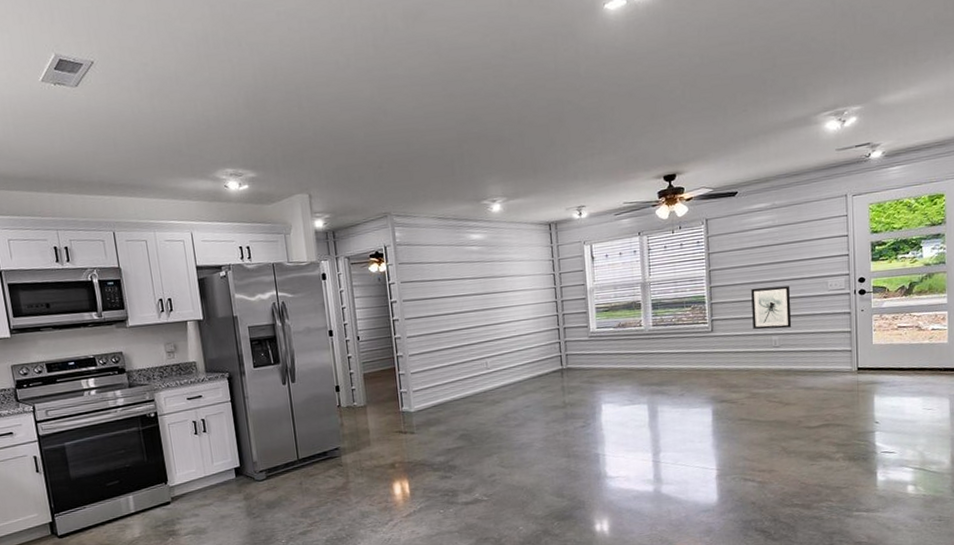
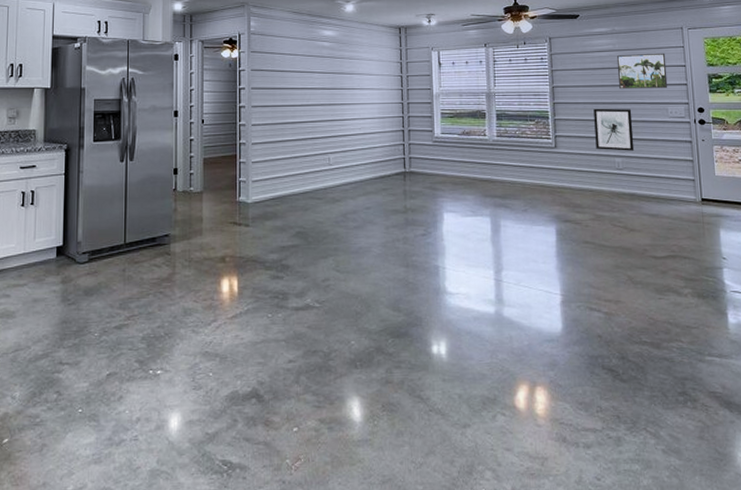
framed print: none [776,223,829,267] -> present [616,53,668,89]

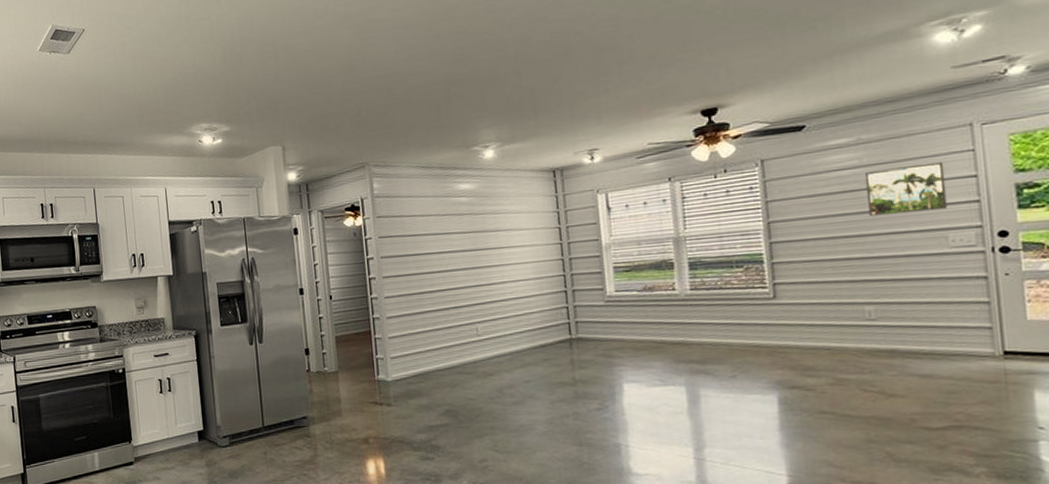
wall art: present [593,108,635,151] -> none [830,241,895,297]

